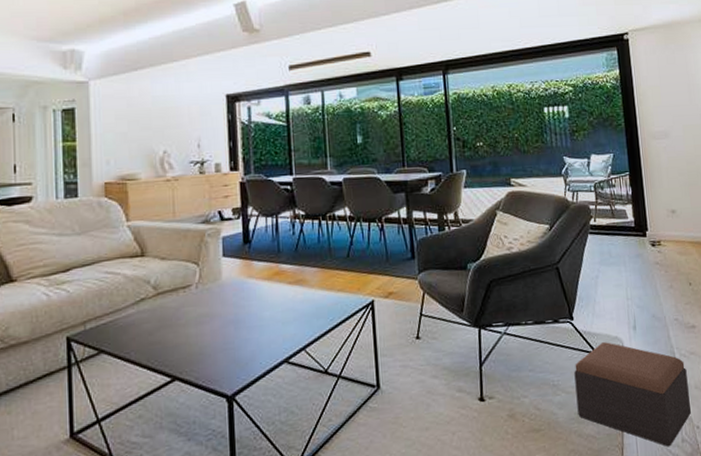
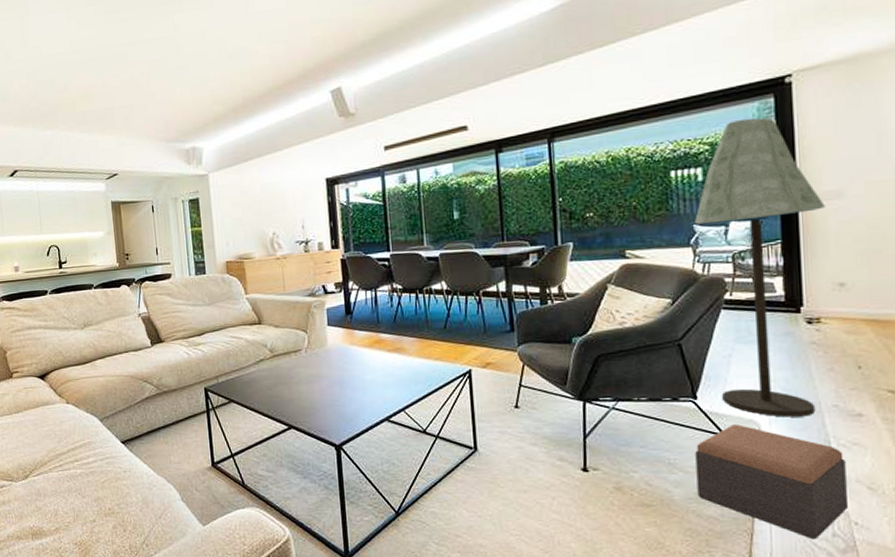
floor lamp: none [564,66,663,333] -> present [695,118,825,417]

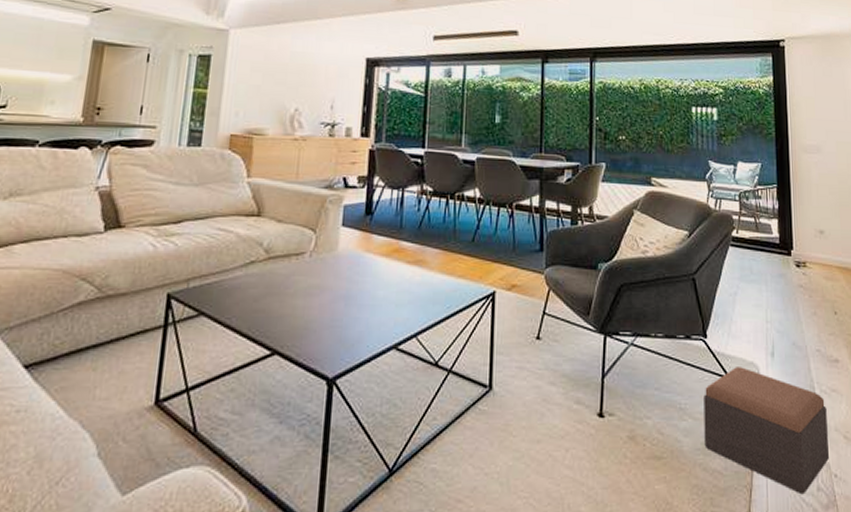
floor lamp: present [695,118,825,417] -> none [710,70,809,361]

